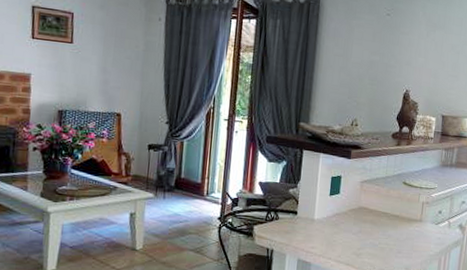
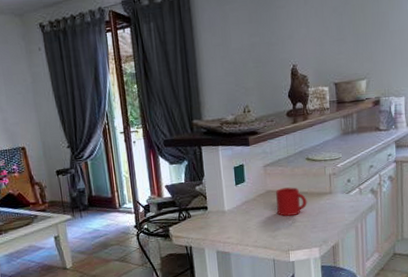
mug: none [366,207,397,237] -> present [276,187,307,216]

